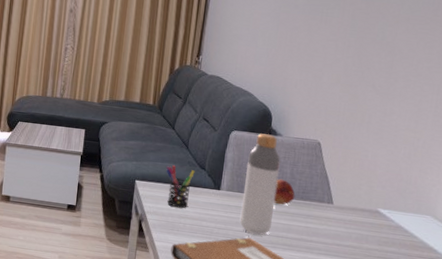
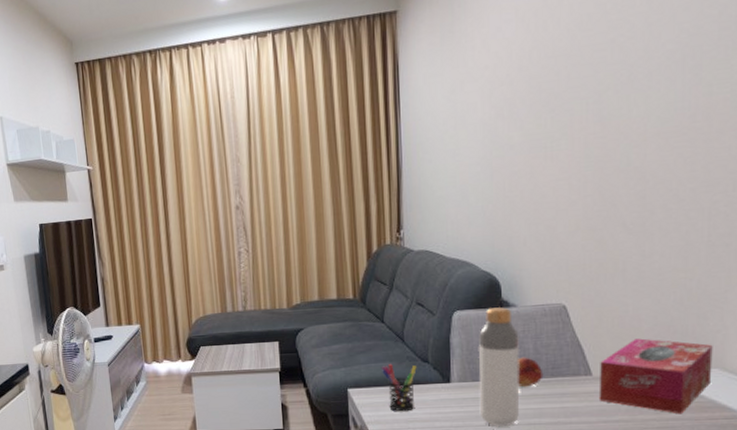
tissue box: none [335,180,429,249] -> present [599,338,713,414]

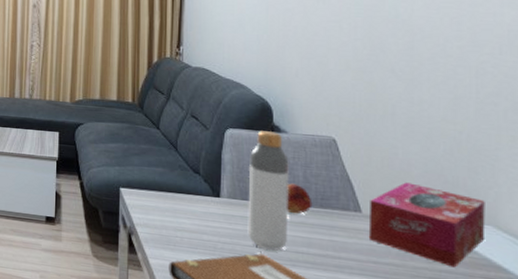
pen holder: present [382,364,417,412] -> none [154,170,188,220]

